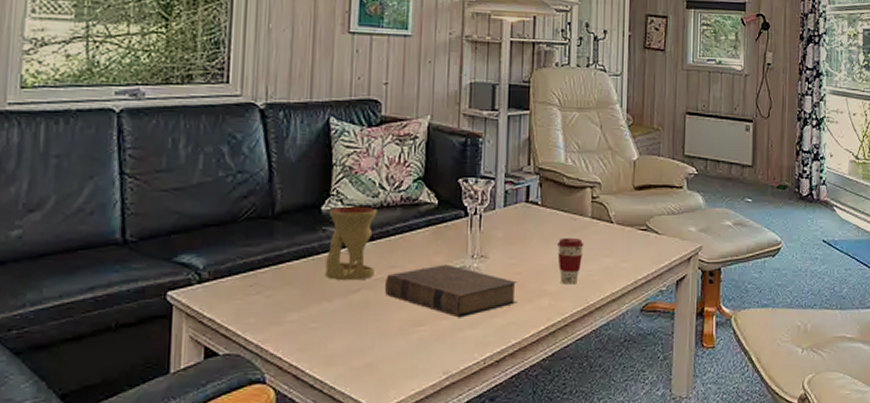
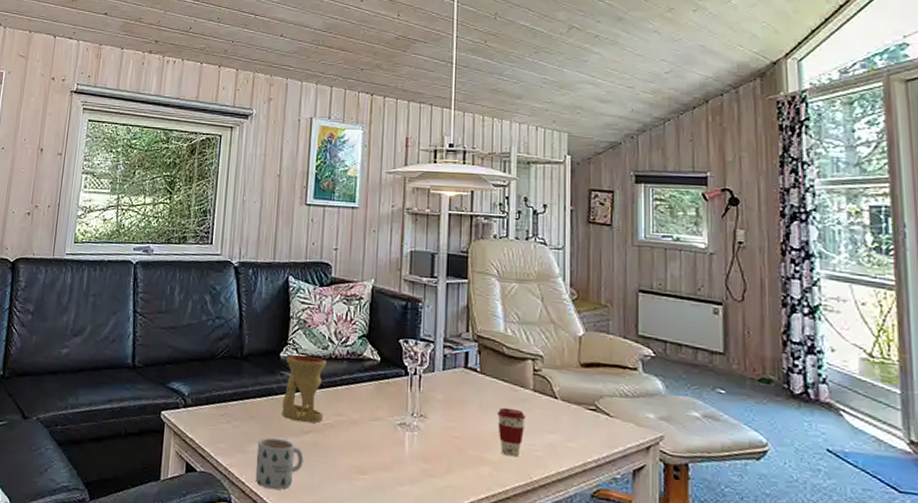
mug: none [294,303,353,360] -> present [255,438,304,490]
book: present [384,264,518,318] -> none [331,418,457,473]

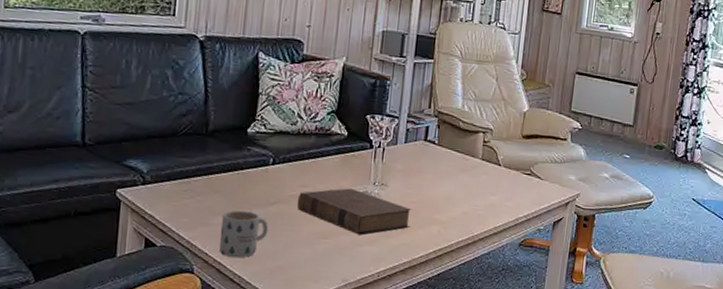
oil burner: present [282,354,327,423] -> none [248,130,295,195]
book: none [331,418,457,473] -> present [296,188,412,236]
coffee cup: present [496,407,526,457] -> none [448,174,473,217]

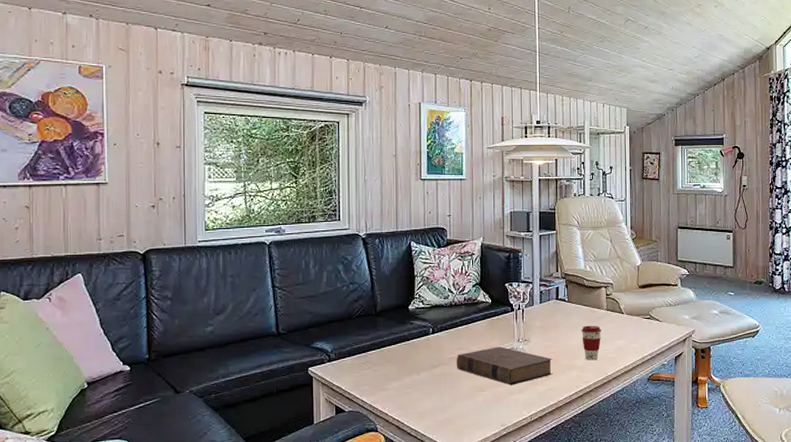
mug: present [219,210,269,258] -> none [395,375,435,415]
coffee cup: none [448,174,473,217] -> present [581,325,602,361]

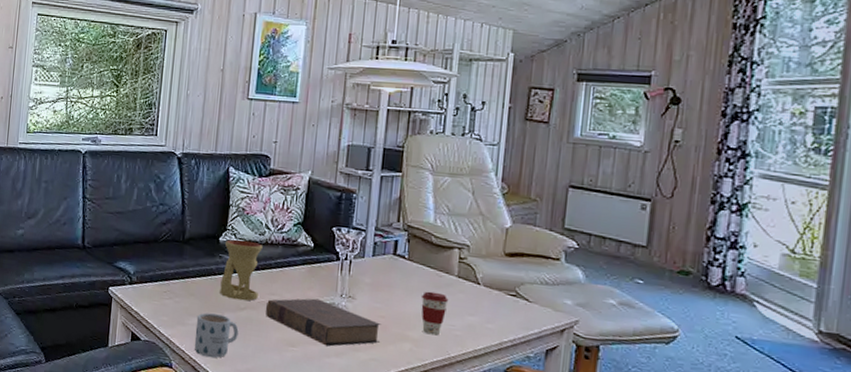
mug: none [395,375,435,415] -> present [194,313,239,358]
oil burner: none [414,305,449,359] -> present [220,239,263,301]

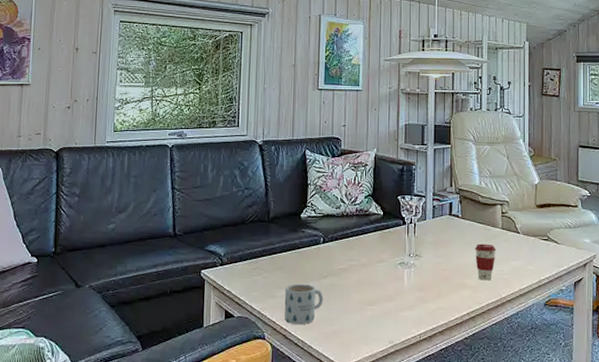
oil burner: present [220,239,263,301] -> none [304,214,340,269]
book: present [265,298,381,347] -> none [345,260,444,301]

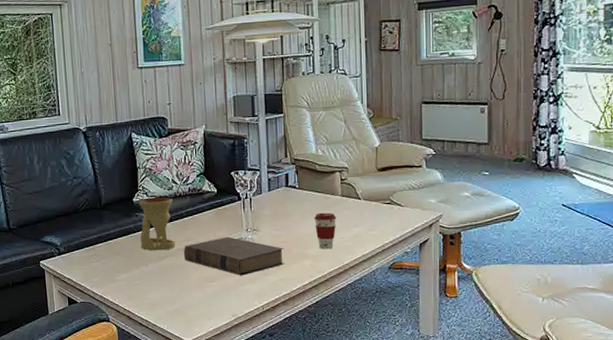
mug: present [284,284,323,325] -> none [124,266,164,306]
oil burner: none [304,214,340,269] -> present [139,197,175,251]
book: none [345,260,444,301] -> present [183,237,285,276]

